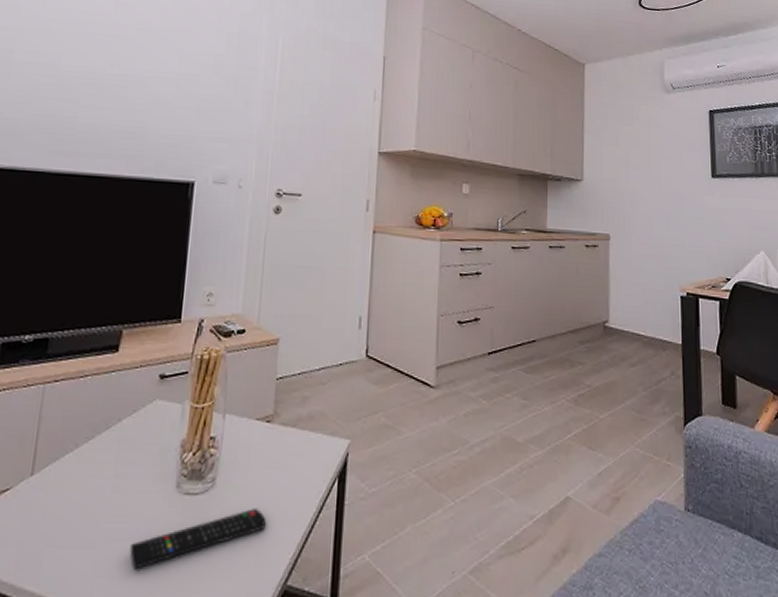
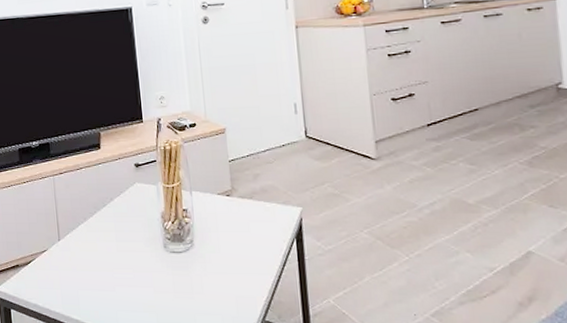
remote control: present [129,508,266,570] -> none [138,263,240,306]

